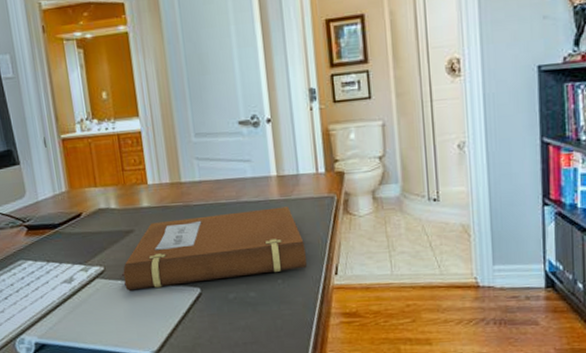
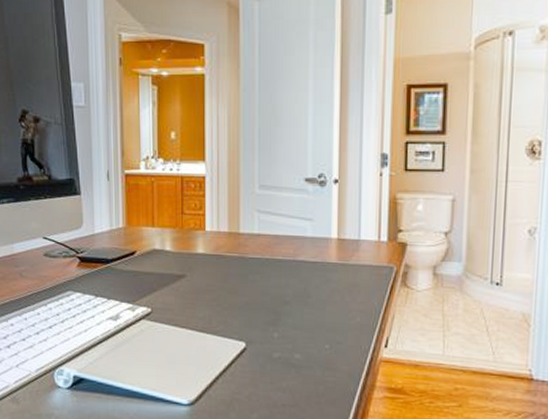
notebook: present [120,206,307,291] -> none [166,270,357,337]

